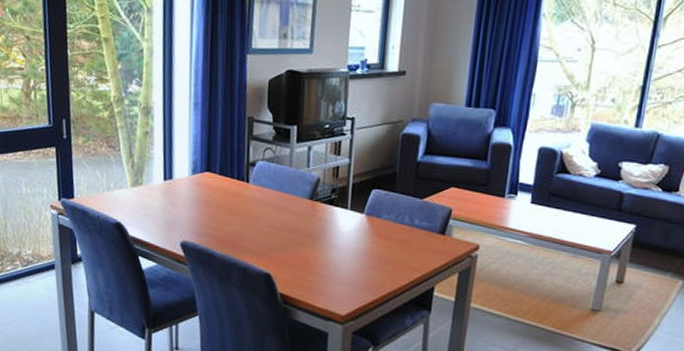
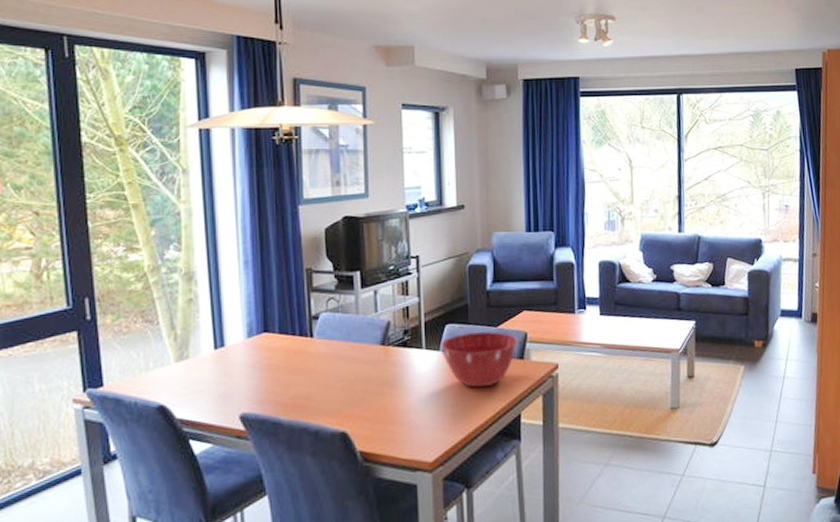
mixing bowl: none [365,200,442,256] -> present [441,332,518,388]

